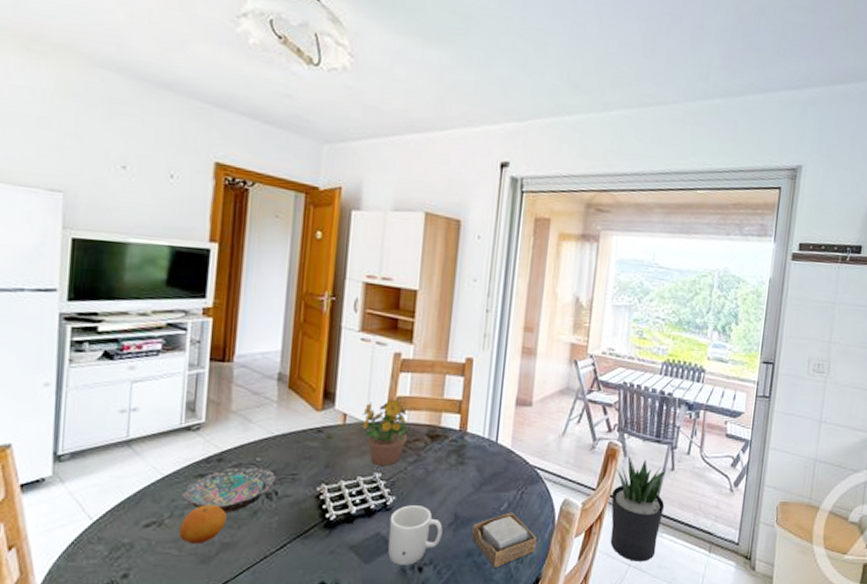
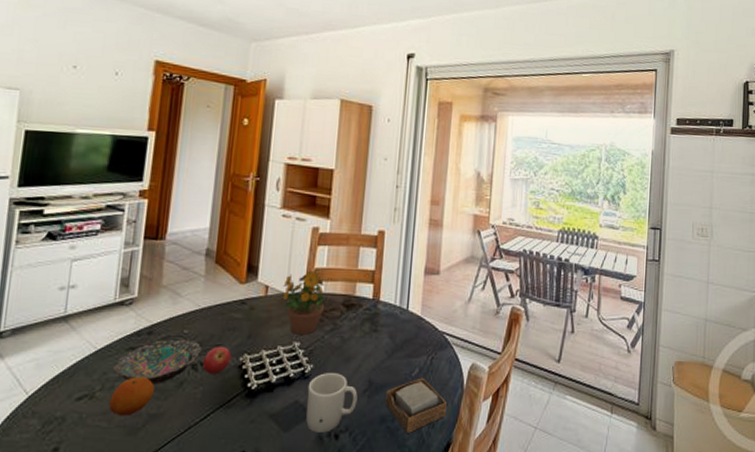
fruit: none [278,475,308,504] -> present [203,346,232,374]
planter: present [610,454,666,562] -> none [516,318,567,424]

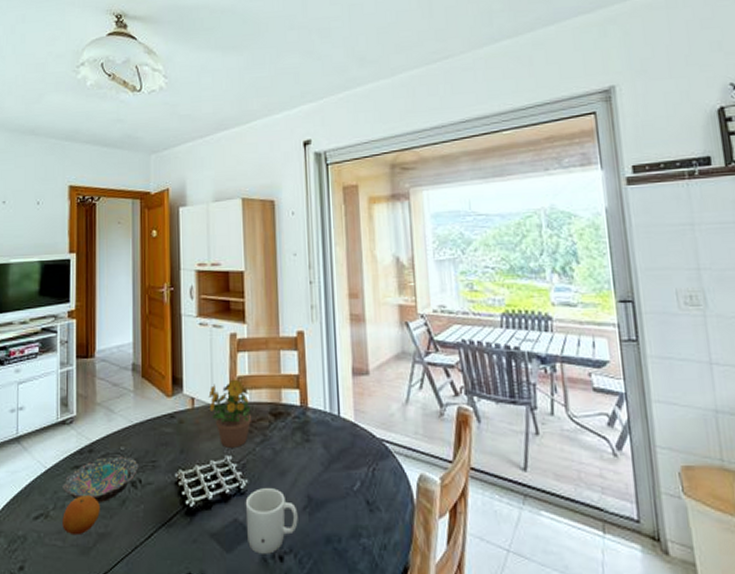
fruit: present [203,346,232,374] -> none [142,462,167,491]
napkin holder: present [384,378,447,433] -> none [327,492,398,555]

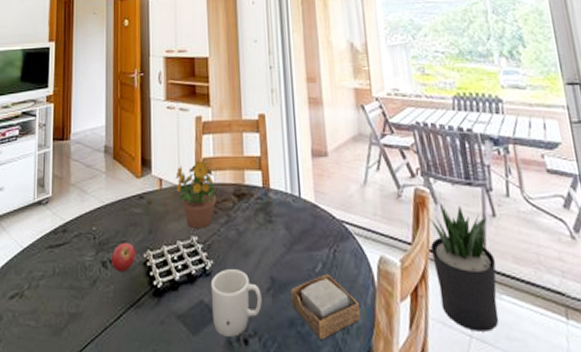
bowl: present [62,456,139,503] -> none [37,236,109,283]
fruit: present [62,496,100,536] -> none [36,275,72,316]
fruit: none [142,462,167,491] -> present [112,242,136,271]
napkin holder: none [327,492,398,555] -> present [290,274,360,339]
planter: none [471,419,537,546] -> present [430,200,499,332]

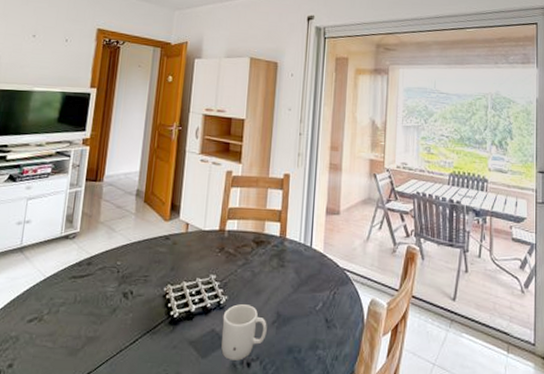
fruit: present [112,242,136,271] -> none [133,277,157,302]
flowerpot: present [175,160,217,228] -> none [201,210,238,269]
napkin holder: present [290,274,360,339] -> none [291,311,349,364]
planter: present [430,200,499,332] -> none [412,257,462,361]

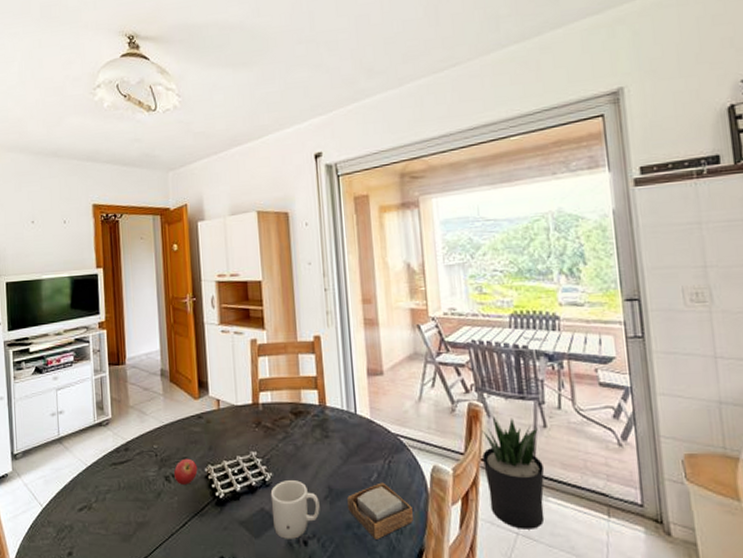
fruit: none [133,277,157,302] -> present [174,458,198,485]
napkin holder: none [291,311,349,364] -> present [347,482,413,539]
planter: none [412,257,462,361] -> present [481,414,545,529]

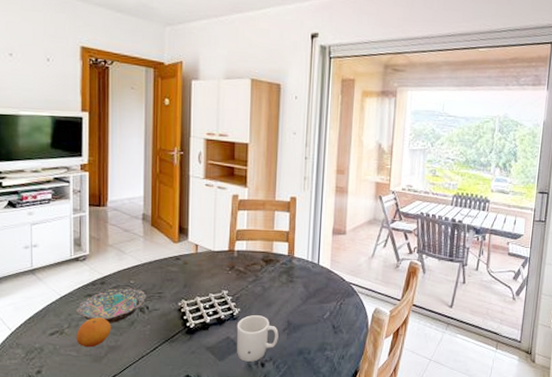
bowl: none [103,453,171,496] -> present [76,288,147,324]
fruit: none [104,489,138,525] -> present [76,318,111,348]
fruit: present [174,458,198,485] -> none [149,293,172,316]
napkin holder: present [347,482,413,539] -> none [301,319,354,363]
planter: present [481,414,545,529] -> none [413,271,459,357]

